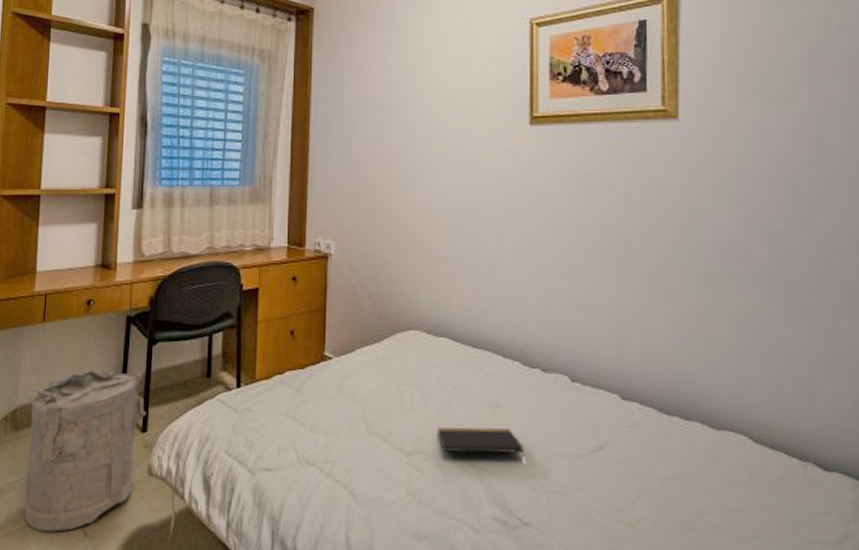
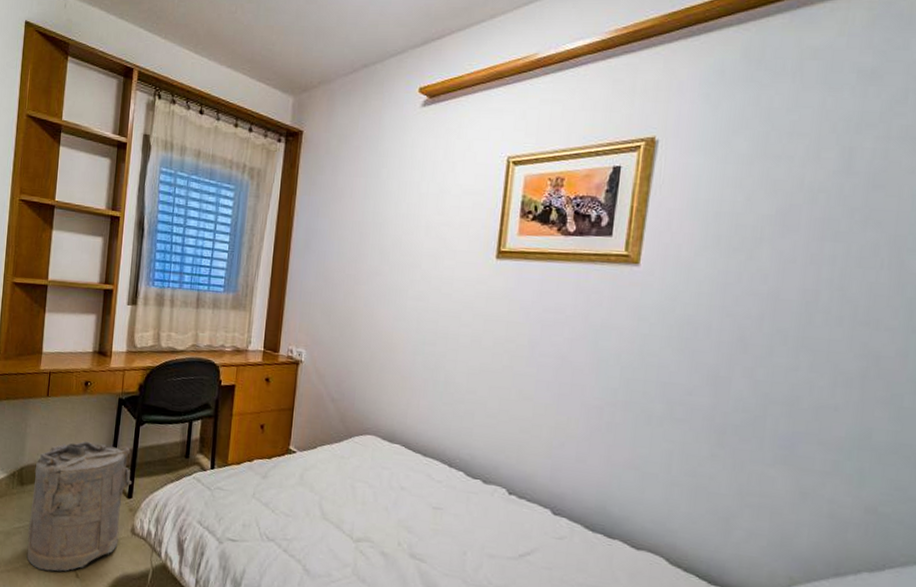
notepad: present [438,427,524,457] -> none [383,521,459,554]

